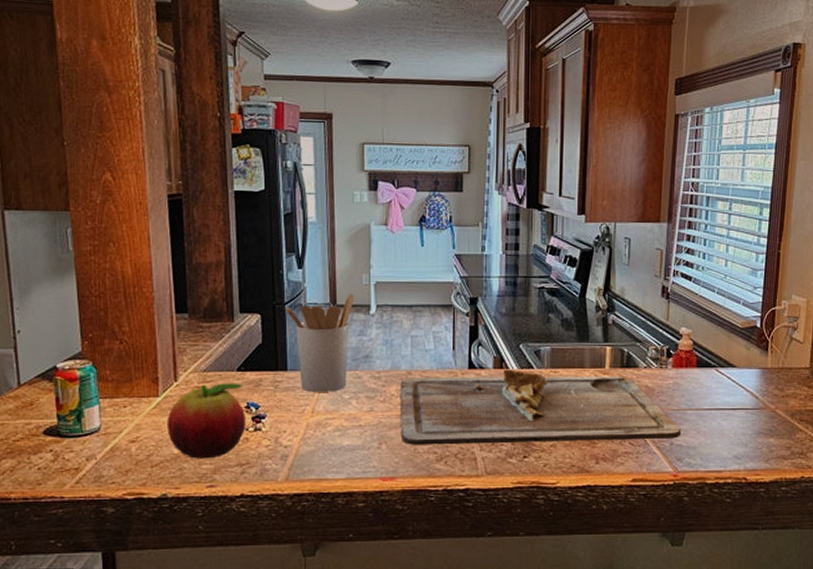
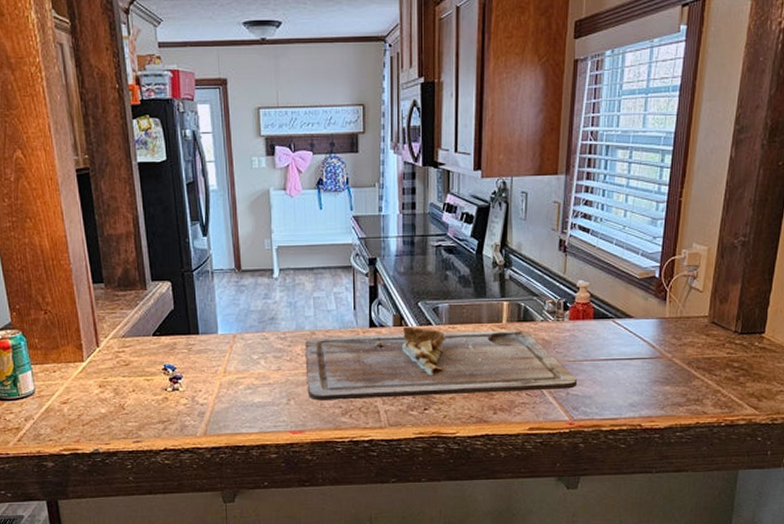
fruit: present [166,383,247,459] -> none [93,347,165,418]
utensil holder: present [285,293,355,392] -> none [193,258,258,353]

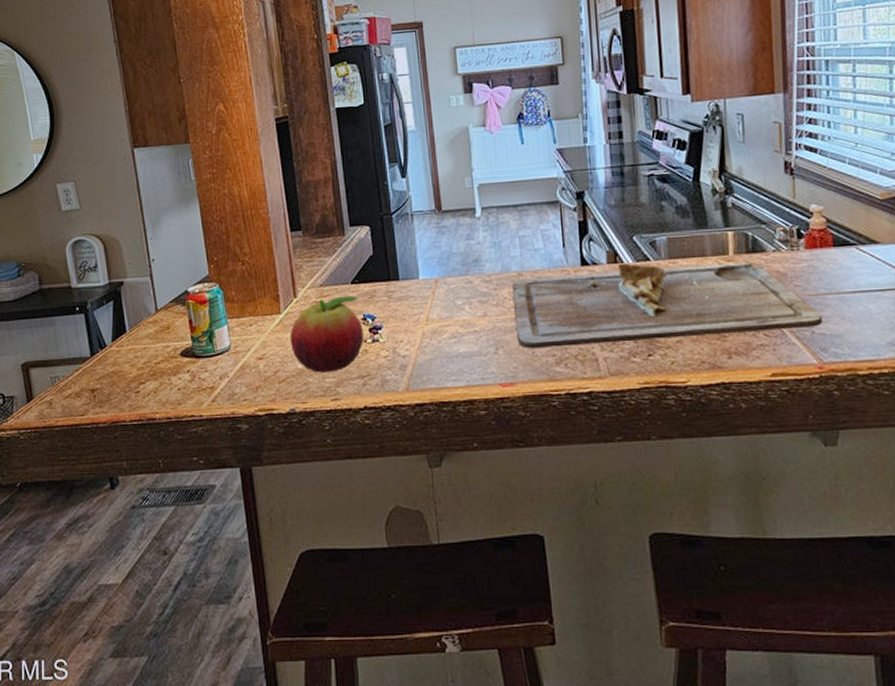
fruit: none [93,347,165,418] -> present [290,295,364,373]

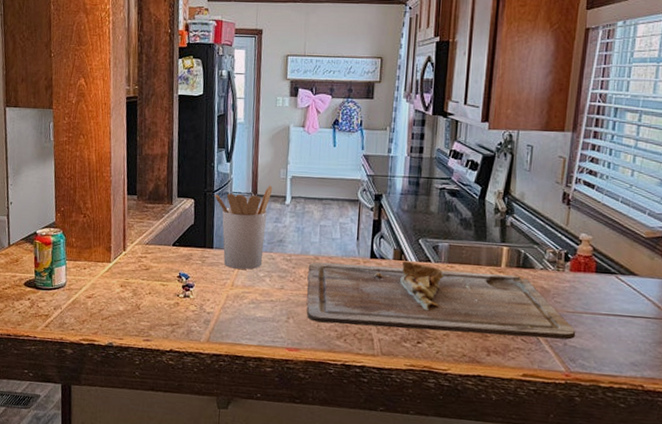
fruit: present [290,295,364,373] -> none [115,255,178,318]
utensil holder: none [393,197,459,300] -> present [214,185,273,270]

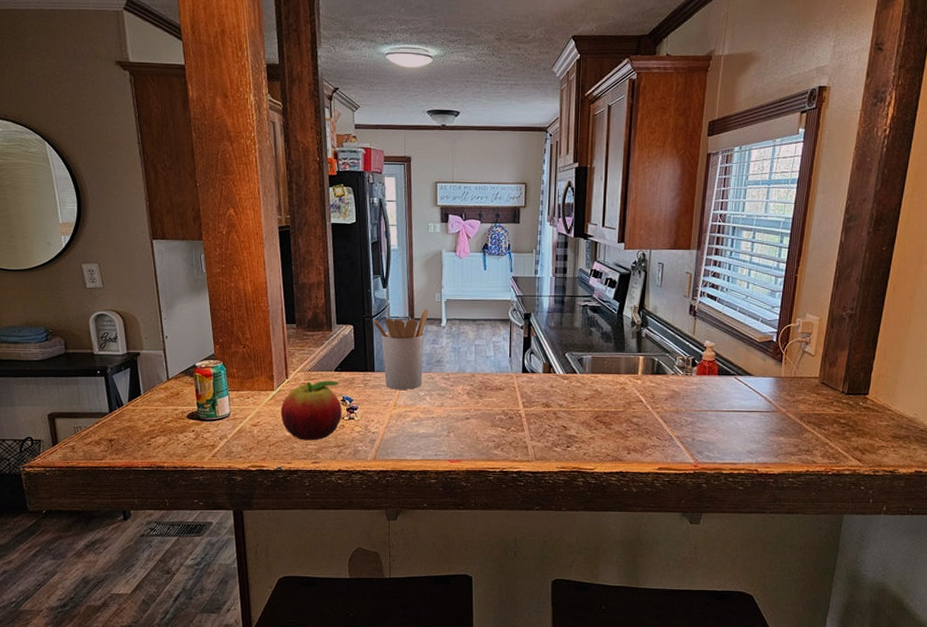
fruit: none [115,255,178,318] -> present [280,380,343,441]
cutting board: present [306,261,576,340] -> none [465,374,703,436]

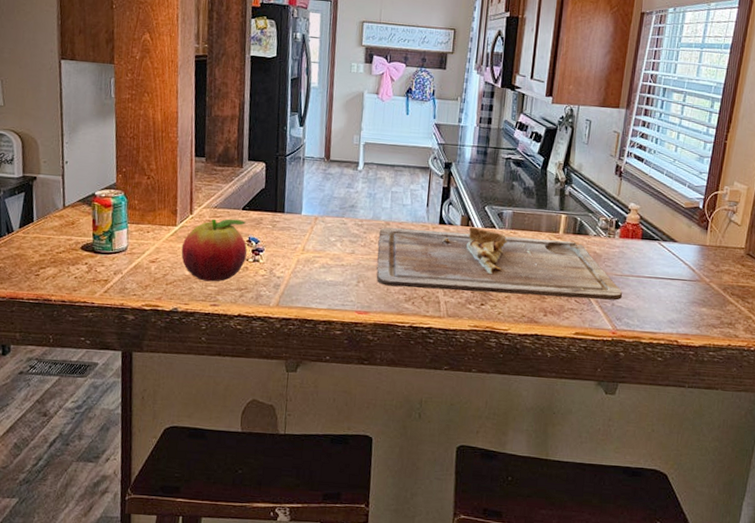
utensil holder: present [373,308,429,390] -> none [286,150,346,234]
cutting board: none [465,374,703,436] -> present [376,227,623,301]

